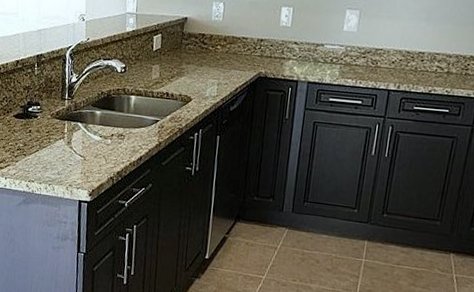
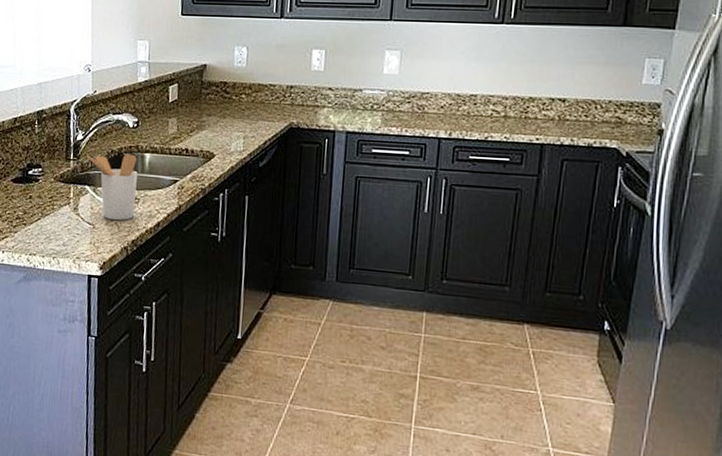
utensil holder: none [79,95,124,154] -> present [86,153,138,221]

